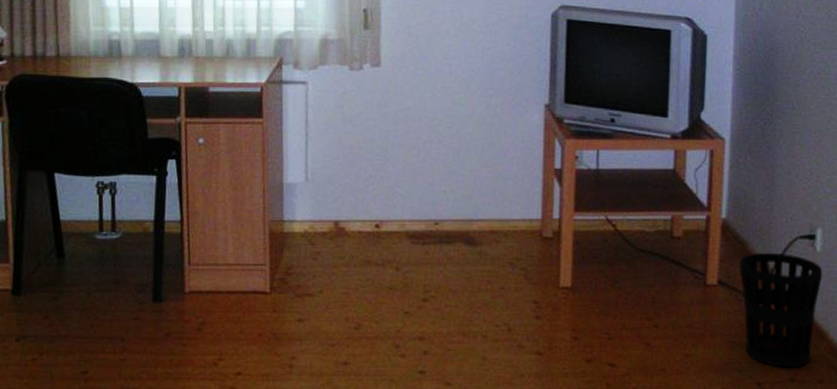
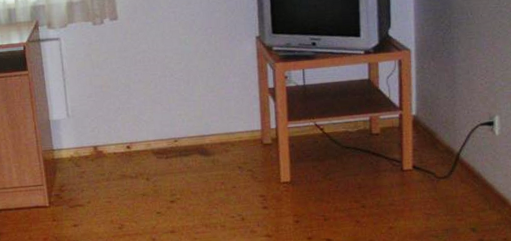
wastebasket: present [739,252,823,367] -> none [430,139,502,231]

